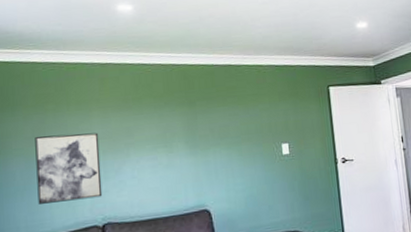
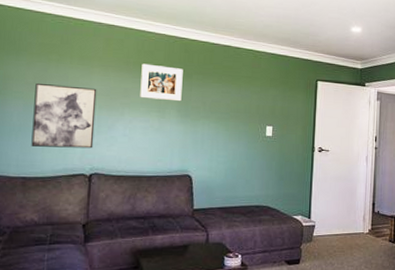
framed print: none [141,97,188,135] -> present [140,63,183,102]

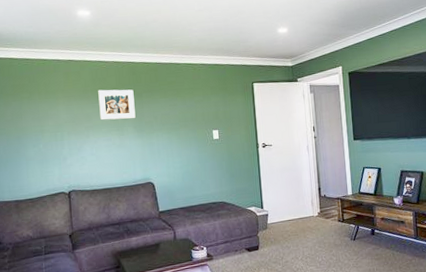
wall art: present [31,84,97,149] -> none [14,117,68,174]

